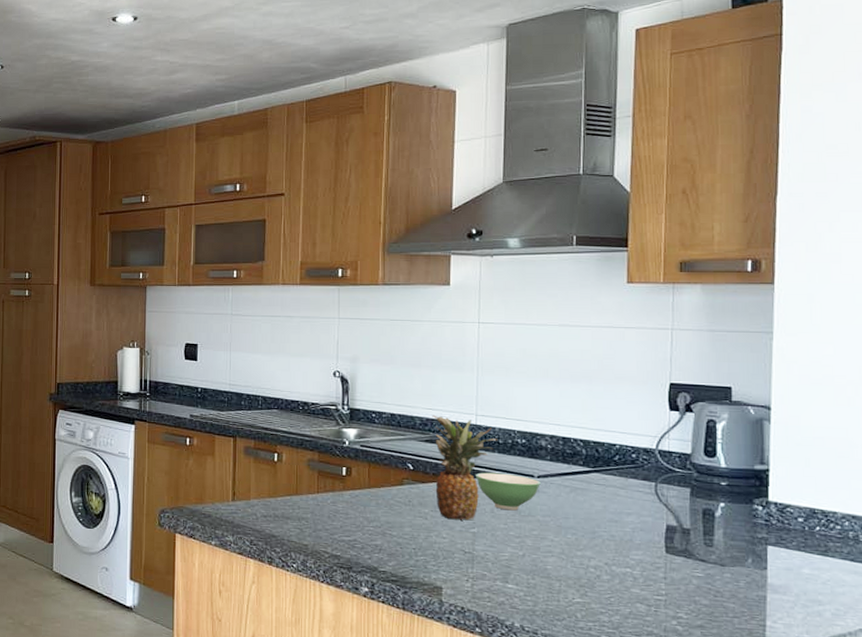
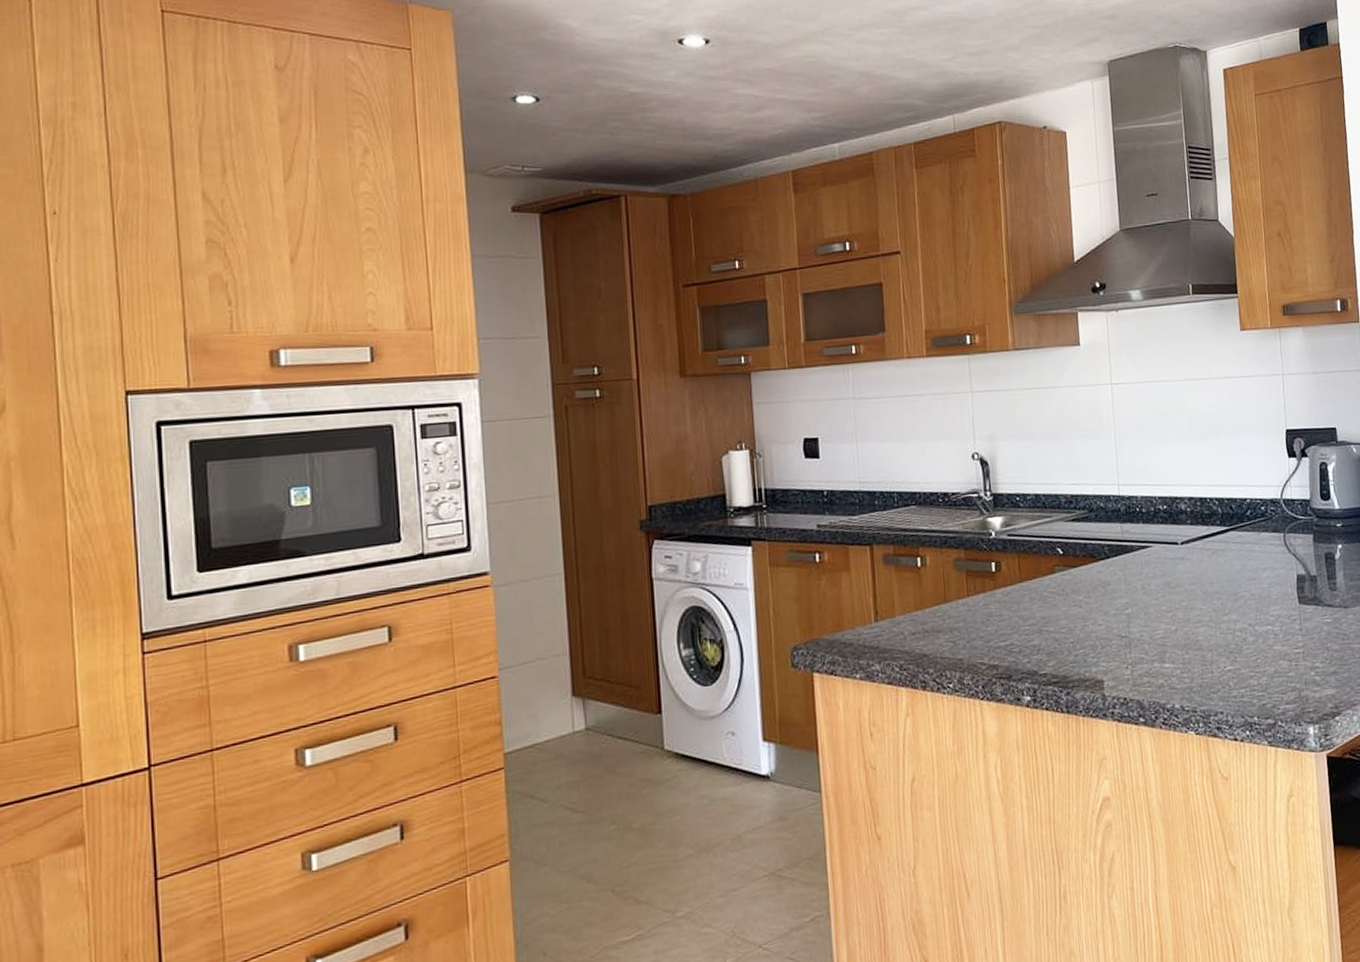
fruit: present [432,415,497,520] -> none [1076,490,1140,603]
bowl: present [476,472,541,511] -> none [1124,544,1185,584]

